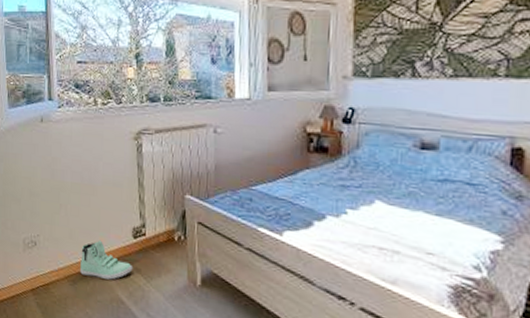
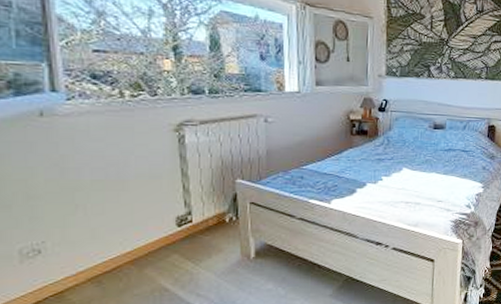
sneaker: present [80,240,133,280] -> none [109,234,179,273]

